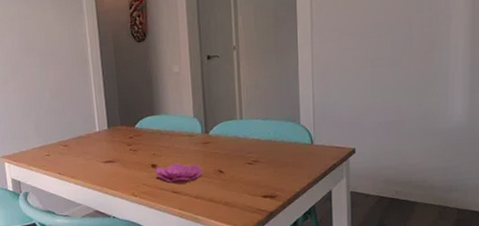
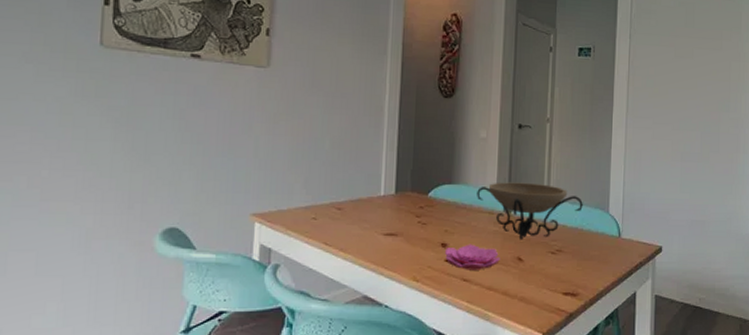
decorative bowl: none [176,105,274,156] -> present [477,182,583,240]

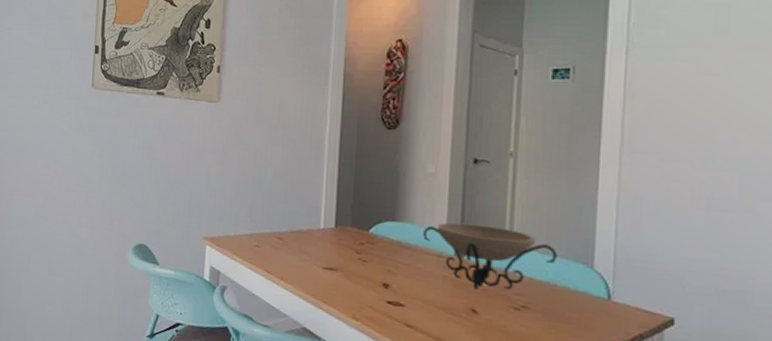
flower: present [445,244,500,270] -> none [387,287,450,318]

